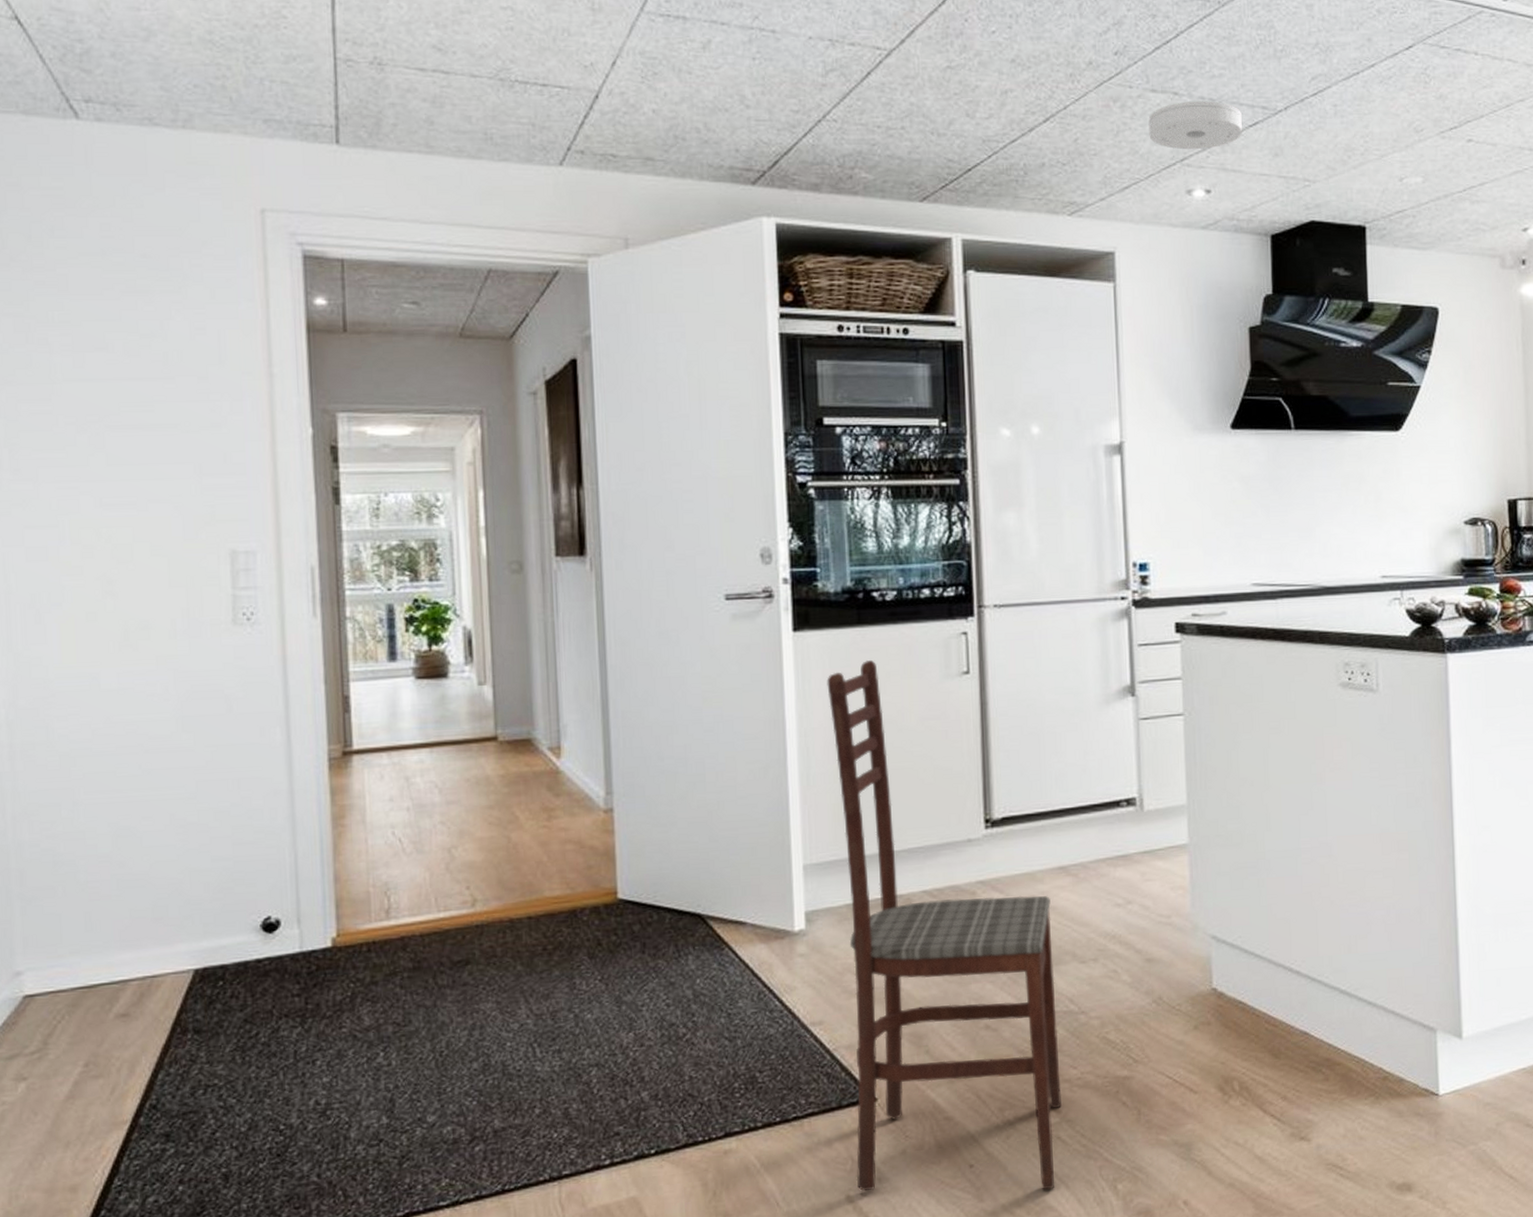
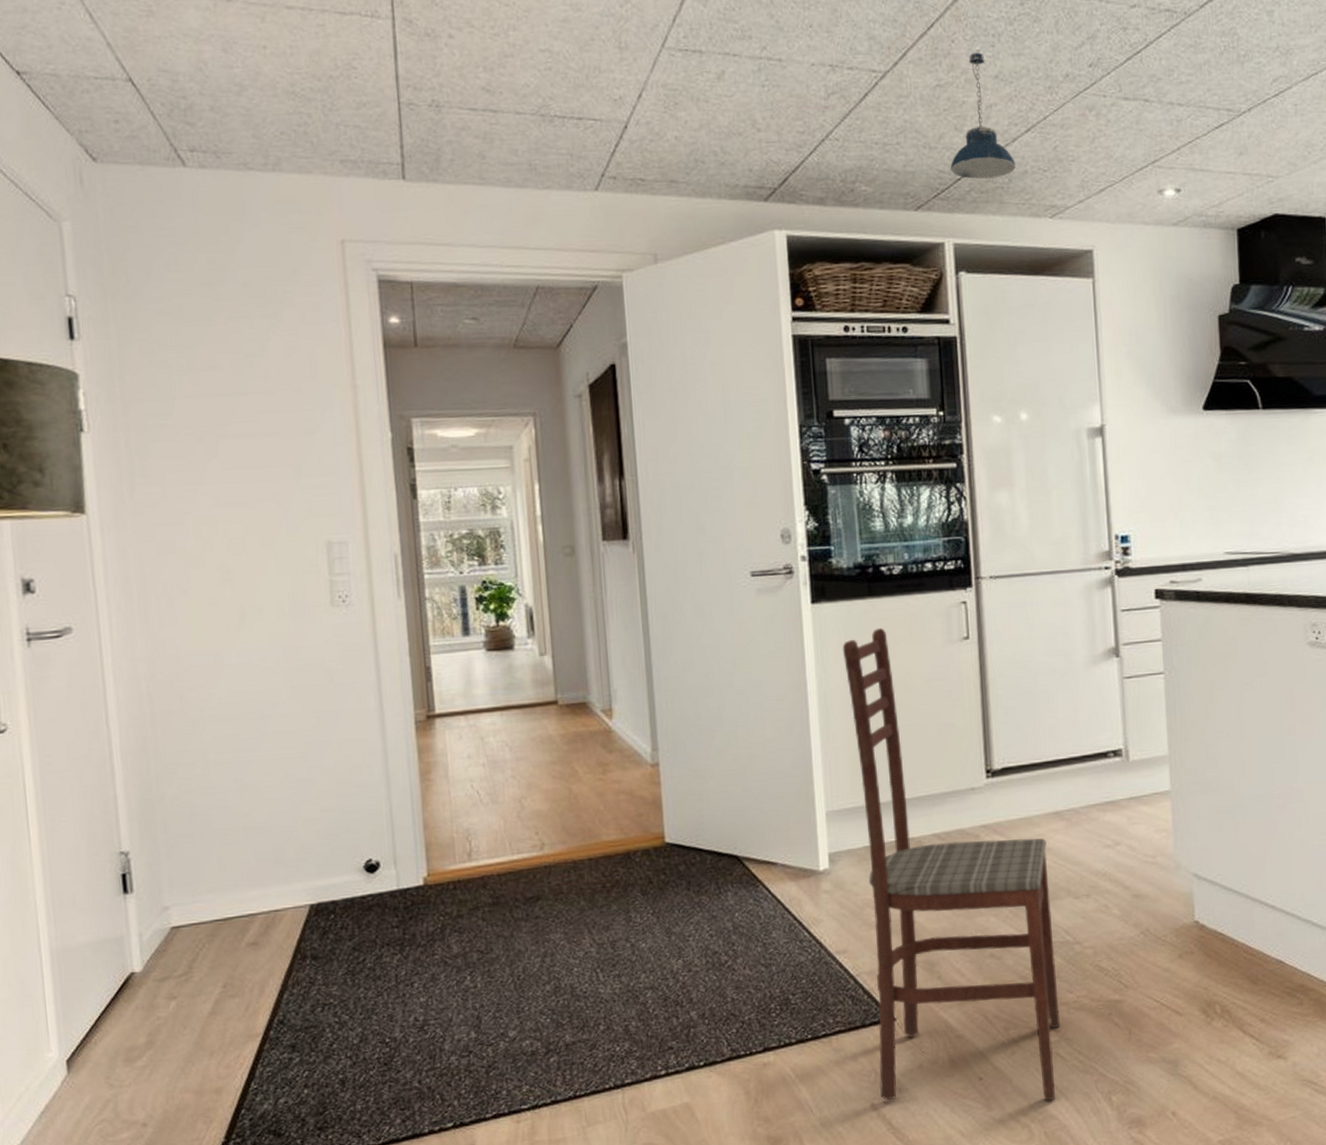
pendant light: none [960,34,1032,170] -> present [950,52,1016,179]
smoke detector: present [1148,101,1242,150] -> none [1121,106,1209,153]

